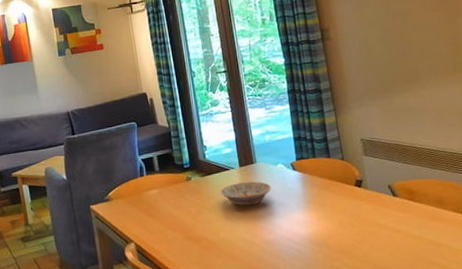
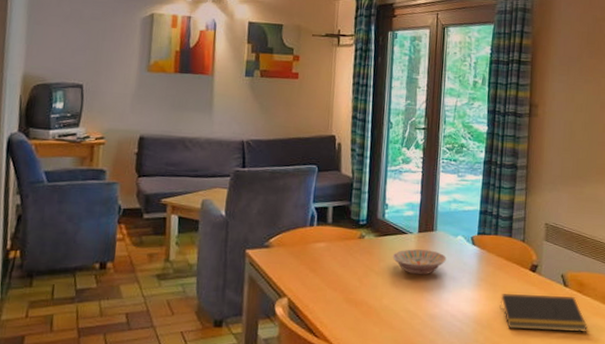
notepad: none [331,205,427,245] -> present [500,294,588,332]

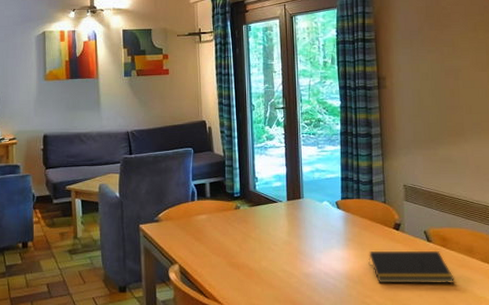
bowl: present [392,249,446,275] -> none [266,216,315,239]

